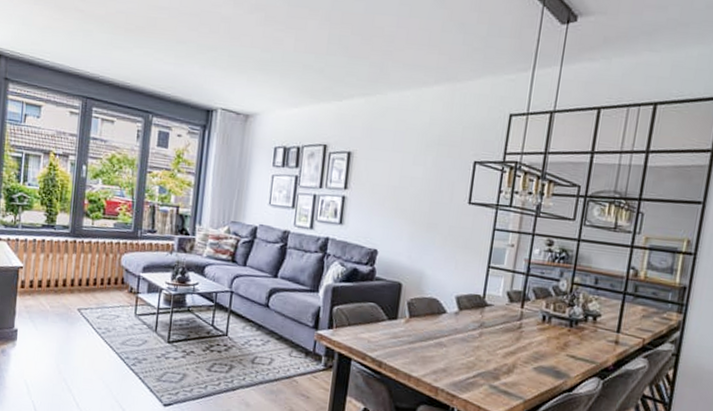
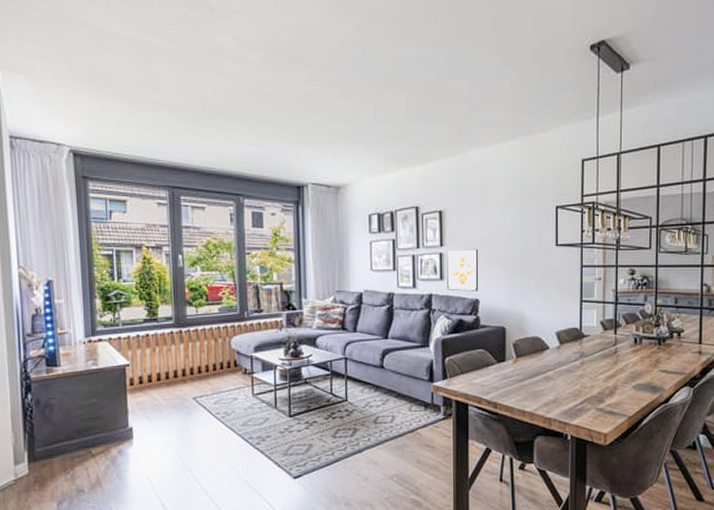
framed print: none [345,193,384,241] -> present [447,249,479,291]

